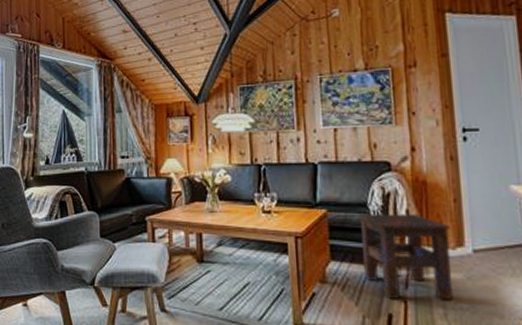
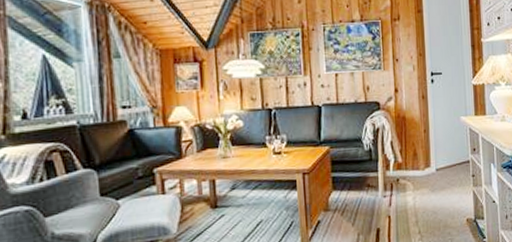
side table: present [359,213,454,301] -> none [355,144,423,216]

